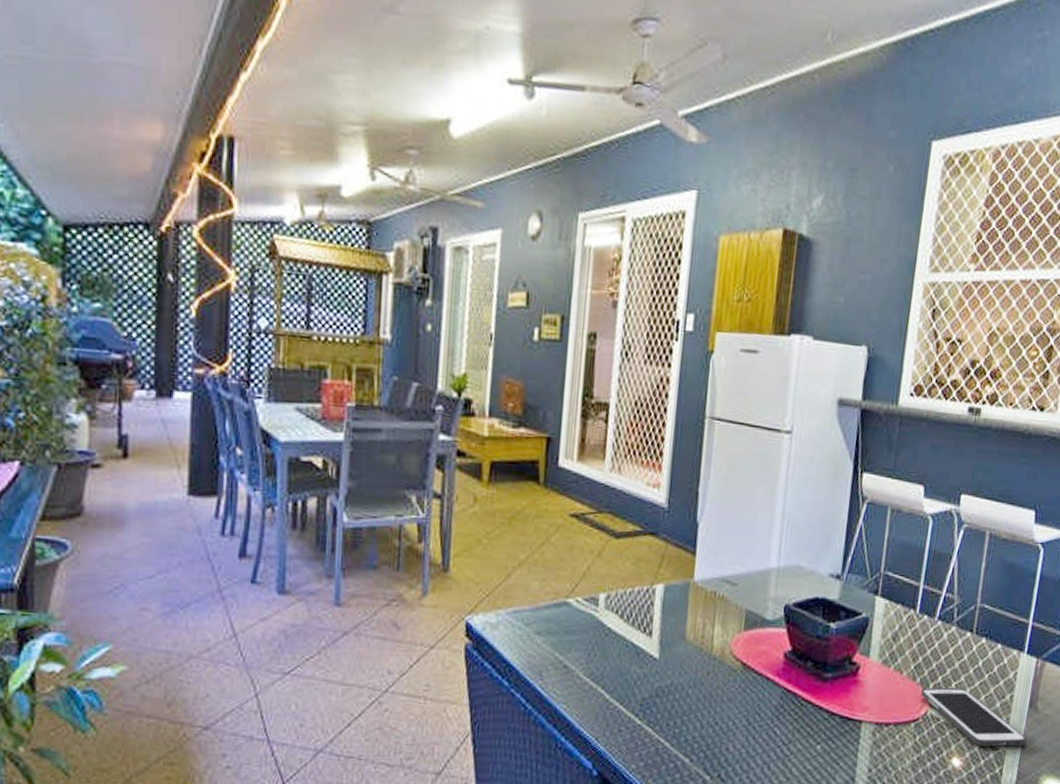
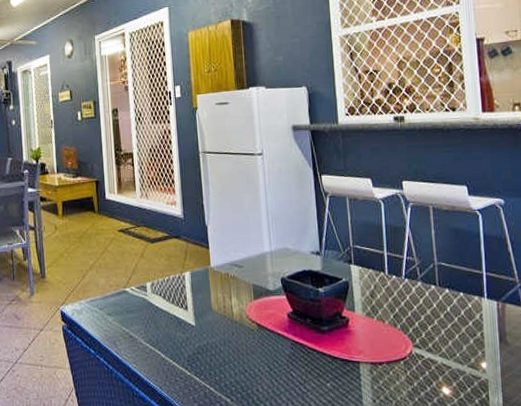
cell phone: present [920,687,1027,748] -> none [403,330,504,377]

